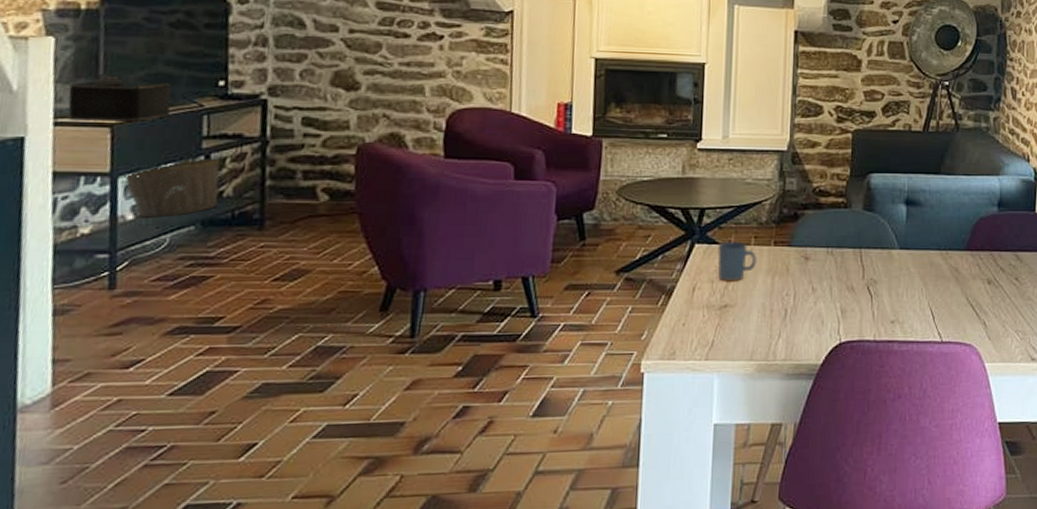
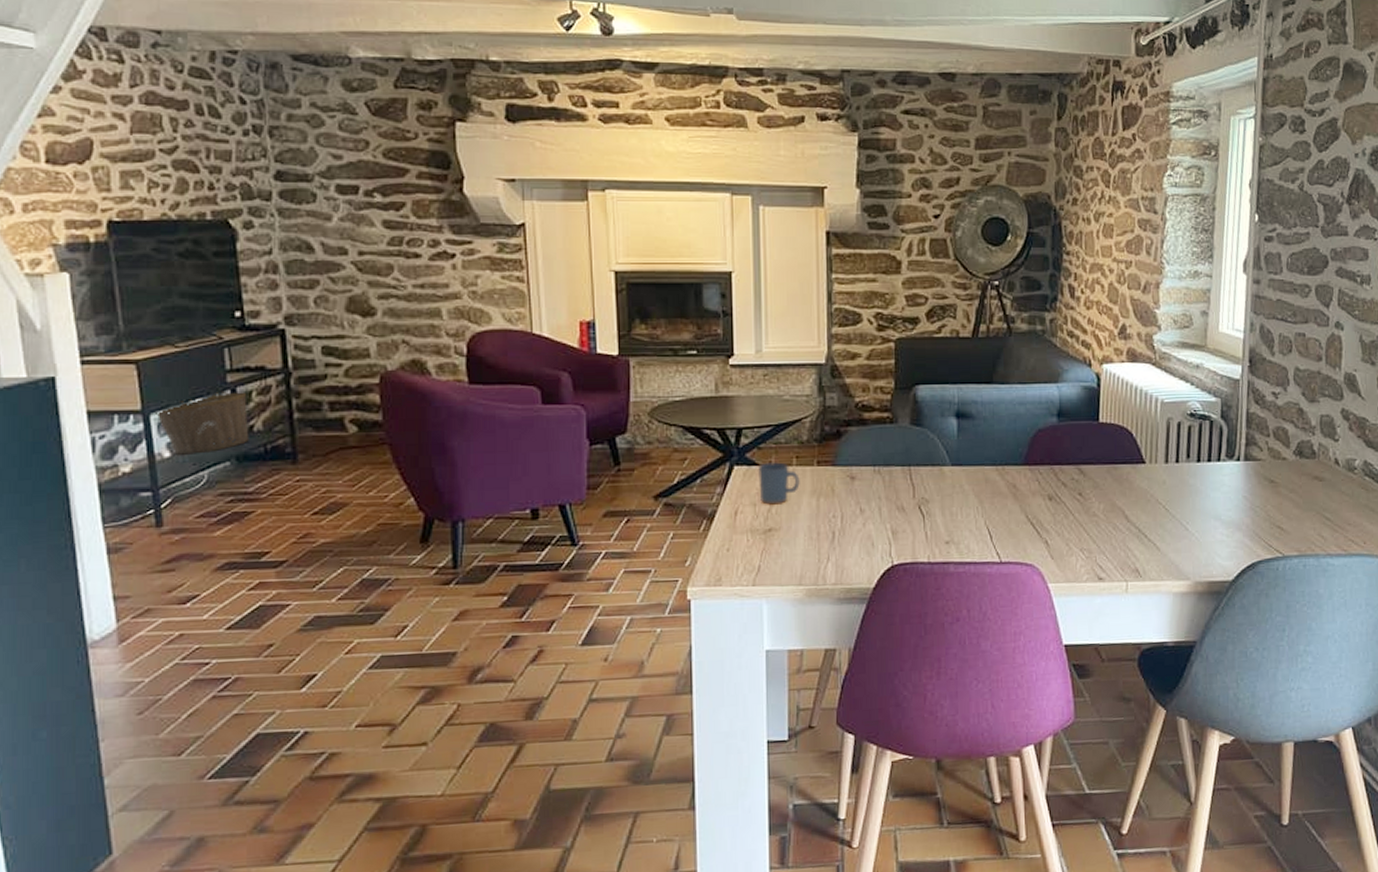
speaker: present [68,74,171,122] -> none [90,308,190,358]

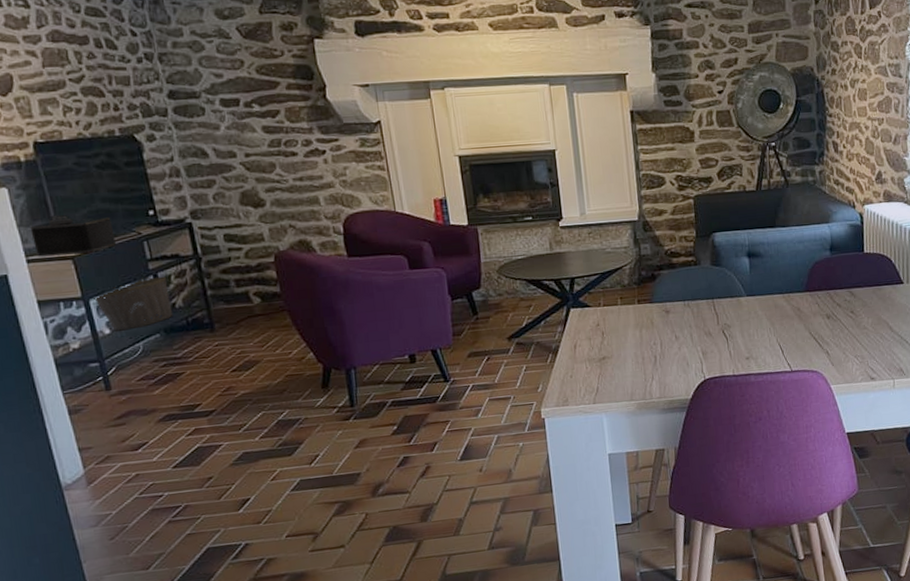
speaker: none [90,308,190,358] -> present [30,214,116,257]
mug: present [757,462,800,505] -> none [589,303,625,338]

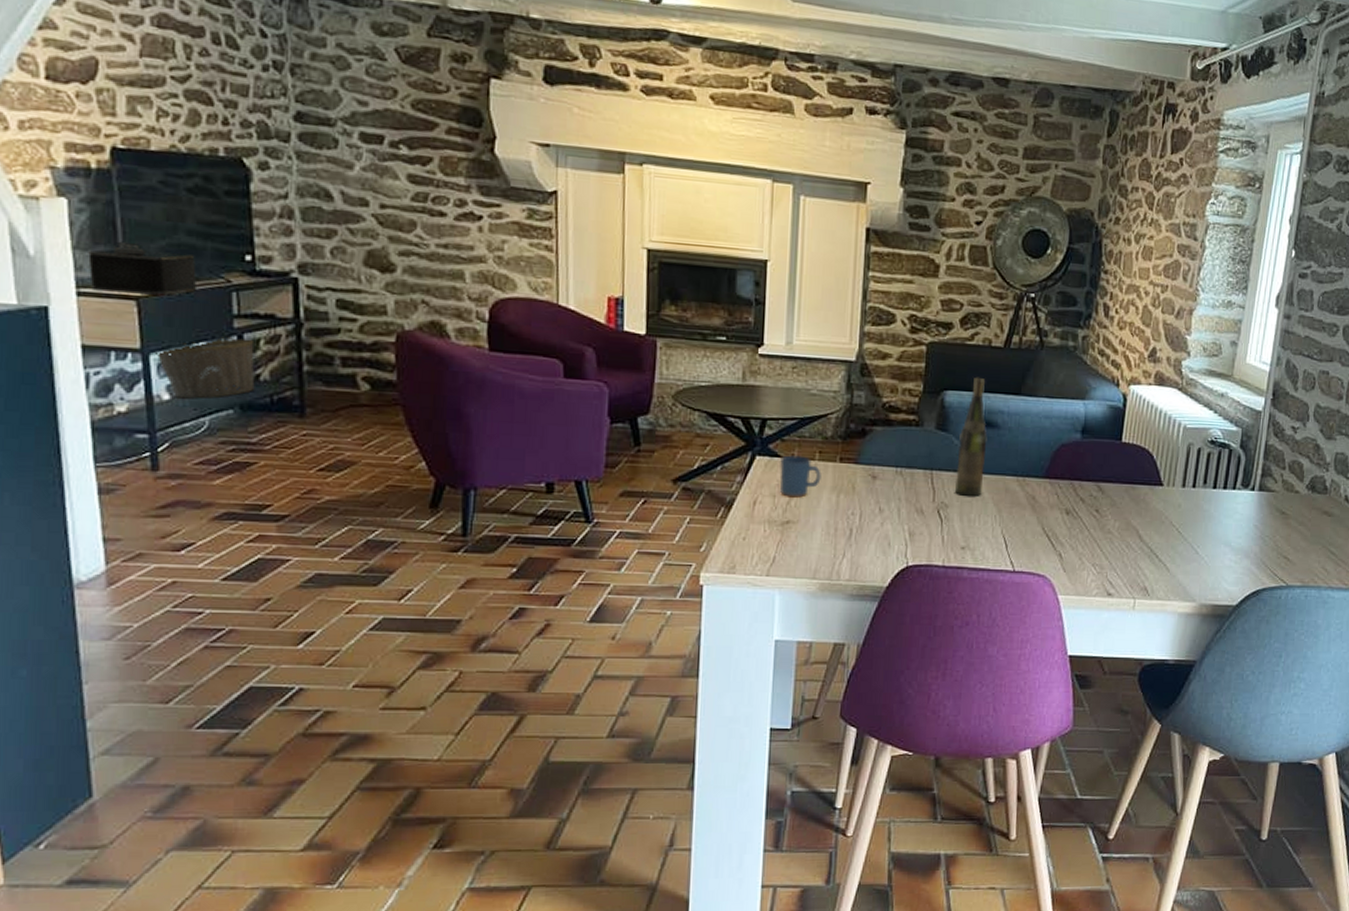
mug: none [589,303,625,338] -> present [779,455,821,498]
wine bottle: none [731,217,756,316] -> present [954,377,987,496]

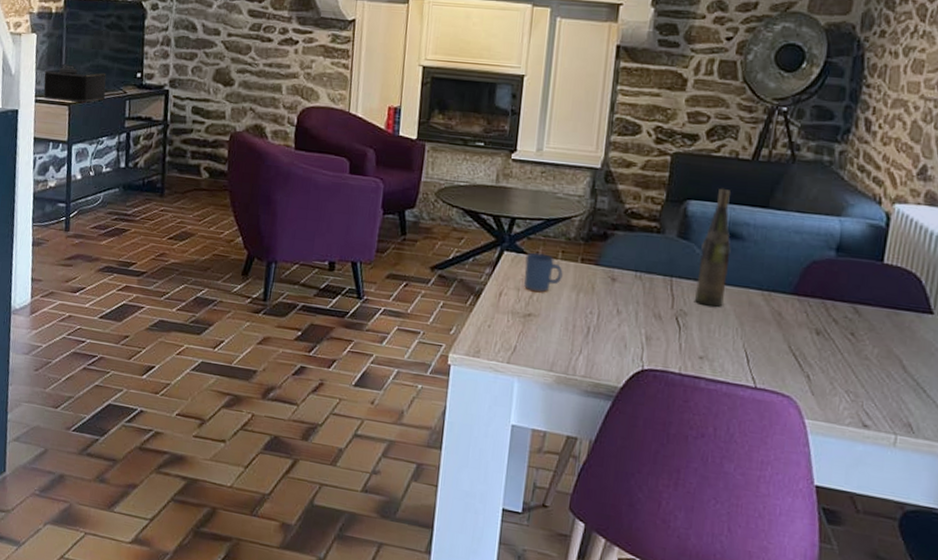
basket: present [156,336,255,400] -> none [76,133,136,180]

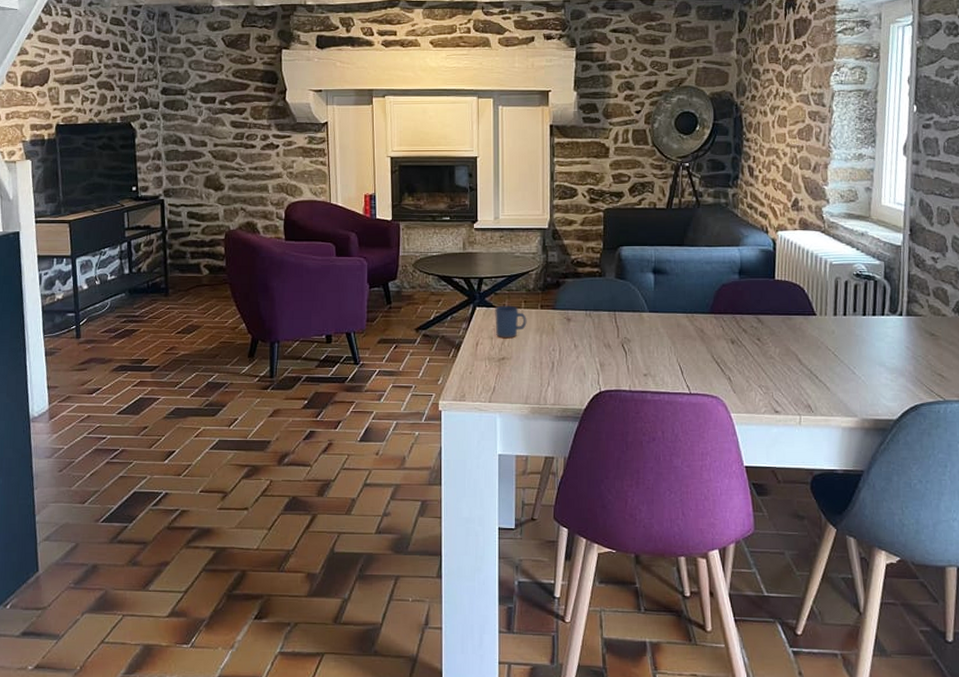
speaker: present [43,64,106,103] -> none [42,185,104,219]
wine bottle: present [695,188,731,307] -> none [634,233,659,331]

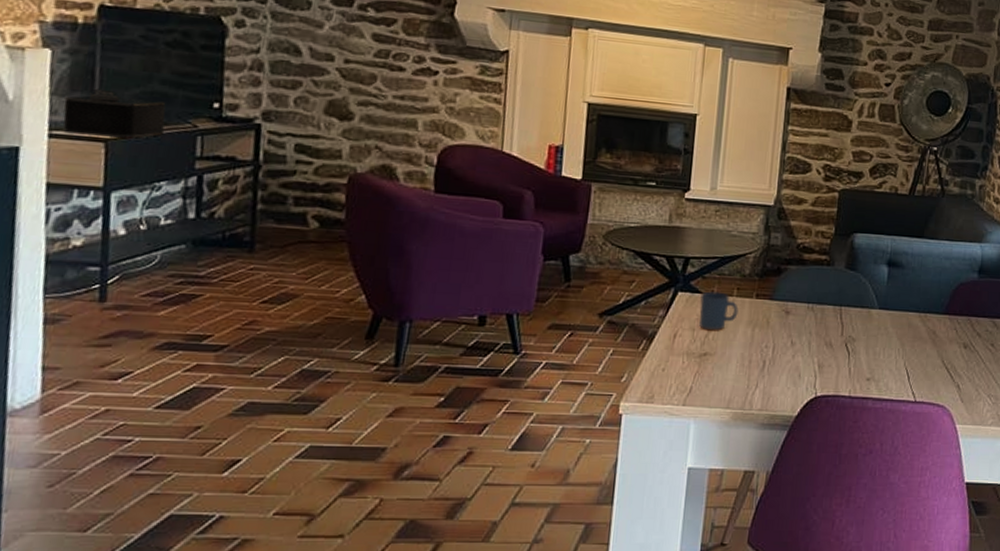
speaker: none [42,185,104,219] -> present [63,89,166,139]

